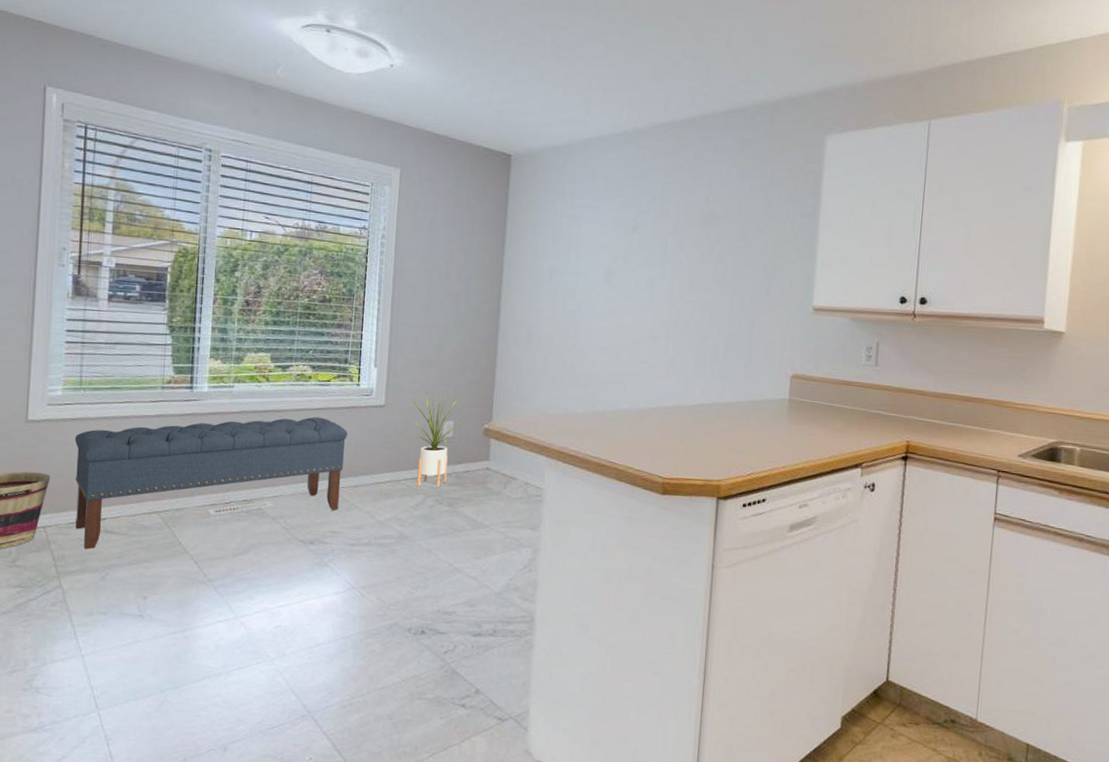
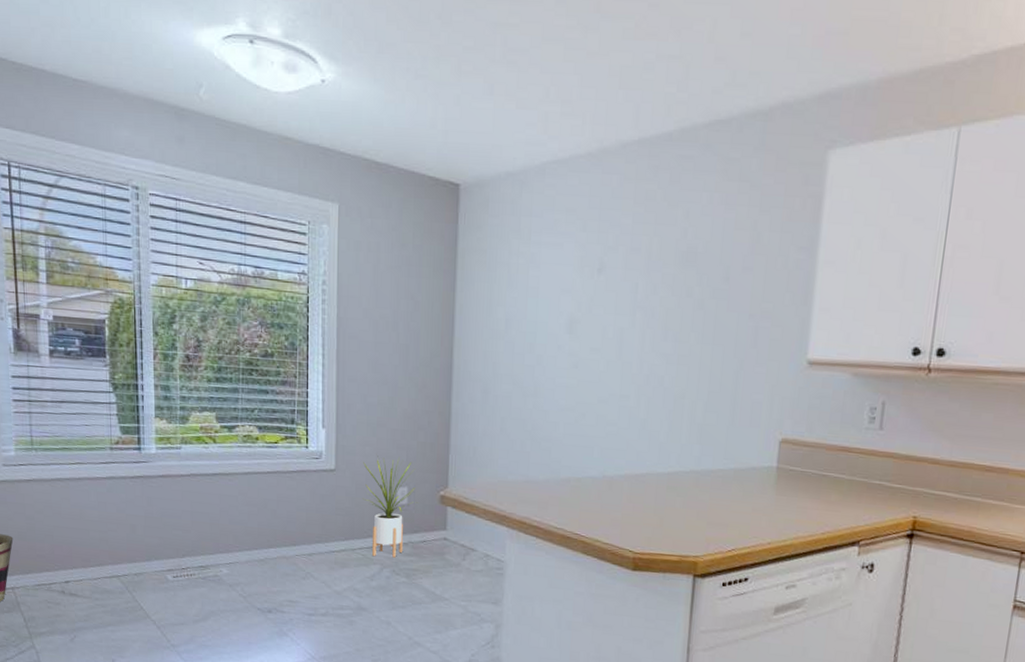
bench: present [74,416,348,550] -> none [31,480,299,612]

